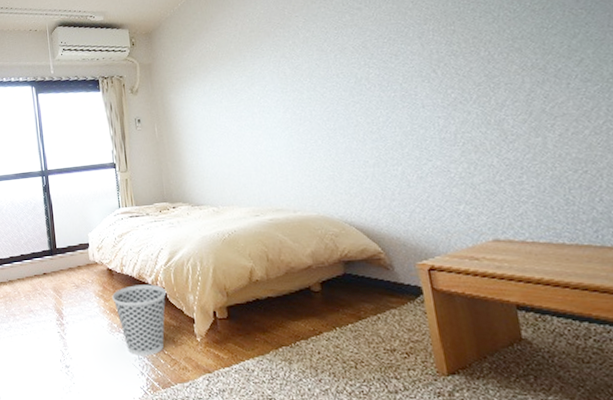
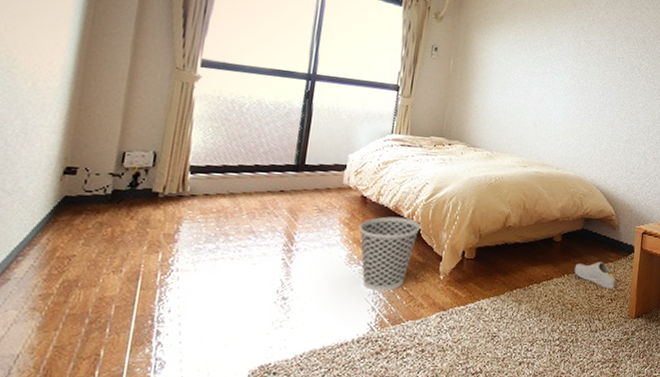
shoe: none [346,309,407,341] -> present [574,262,615,289]

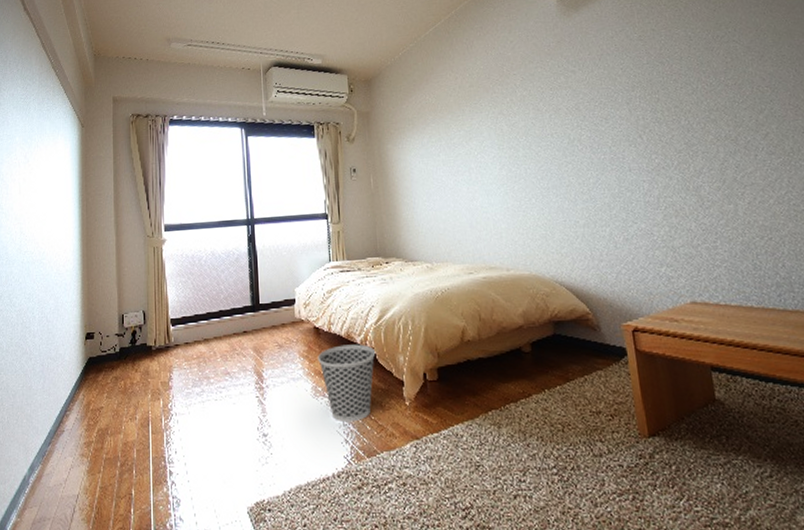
shoe: present [574,262,615,289] -> none [555,371,612,403]

